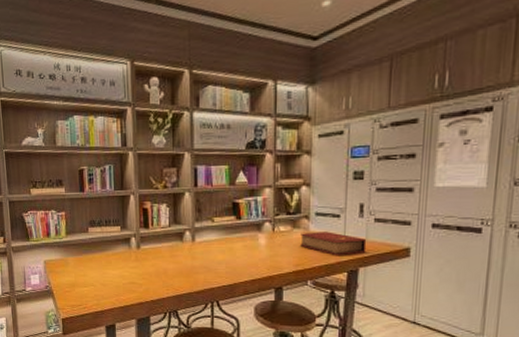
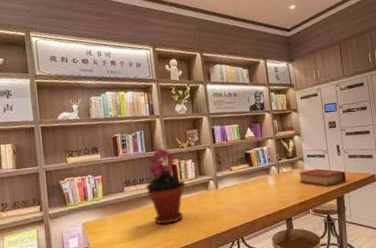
potted plant: none [110,187,157,275] -> present [144,148,186,225]

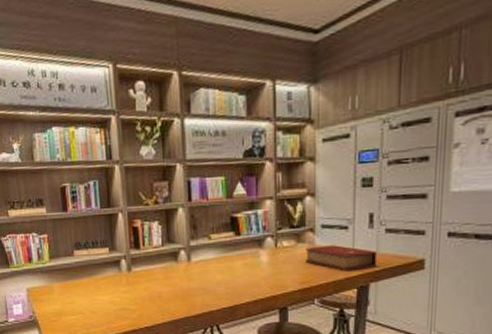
potted plant: present [144,148,186,225] -> none [98,204,150,300]

